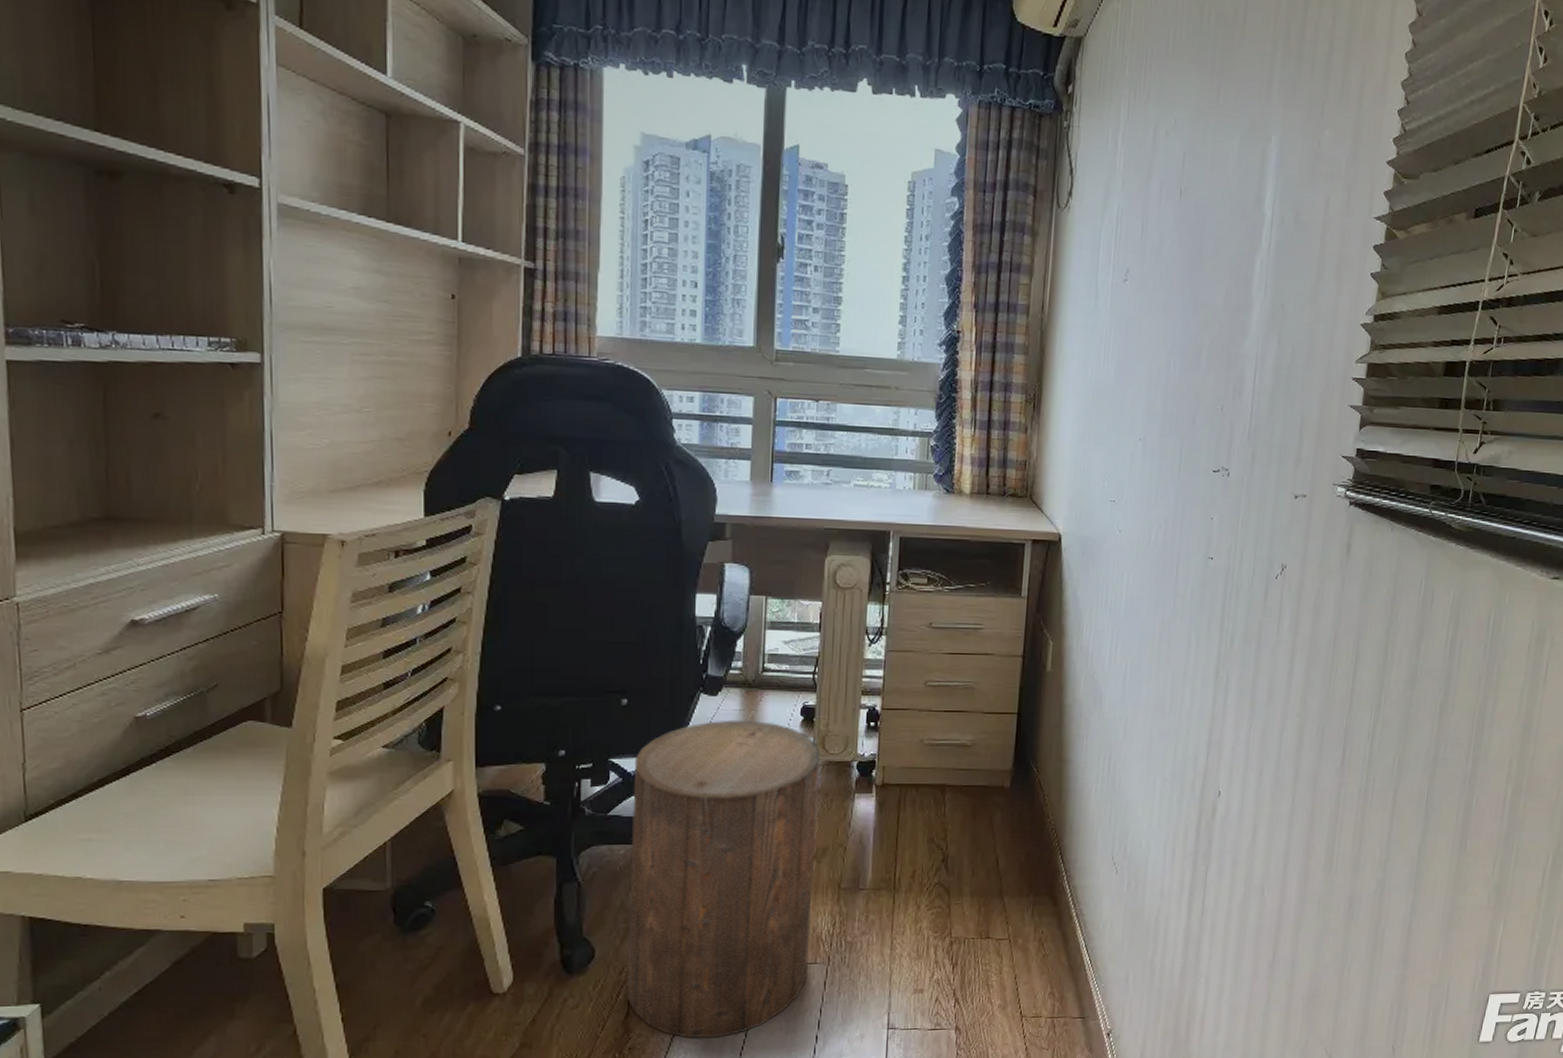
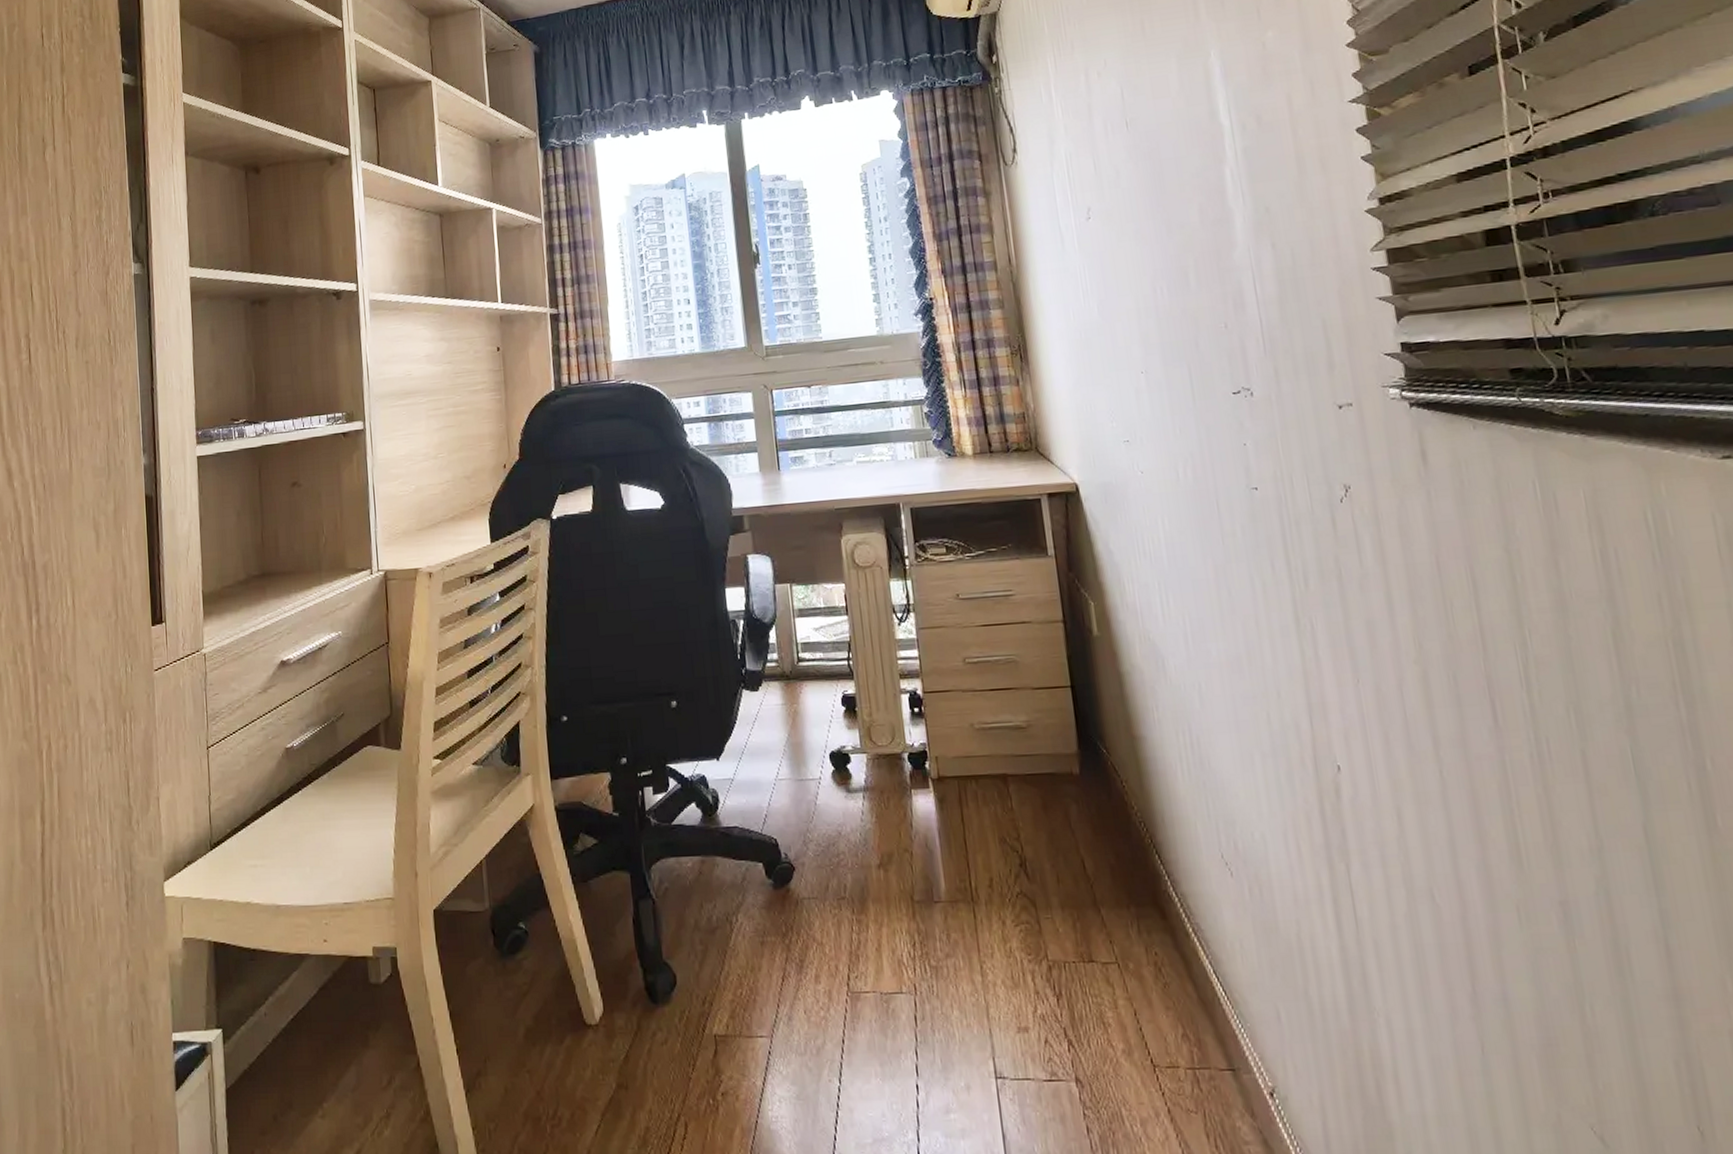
stool: present [627,719,820,1039] -> none [690,714,895,1084]

